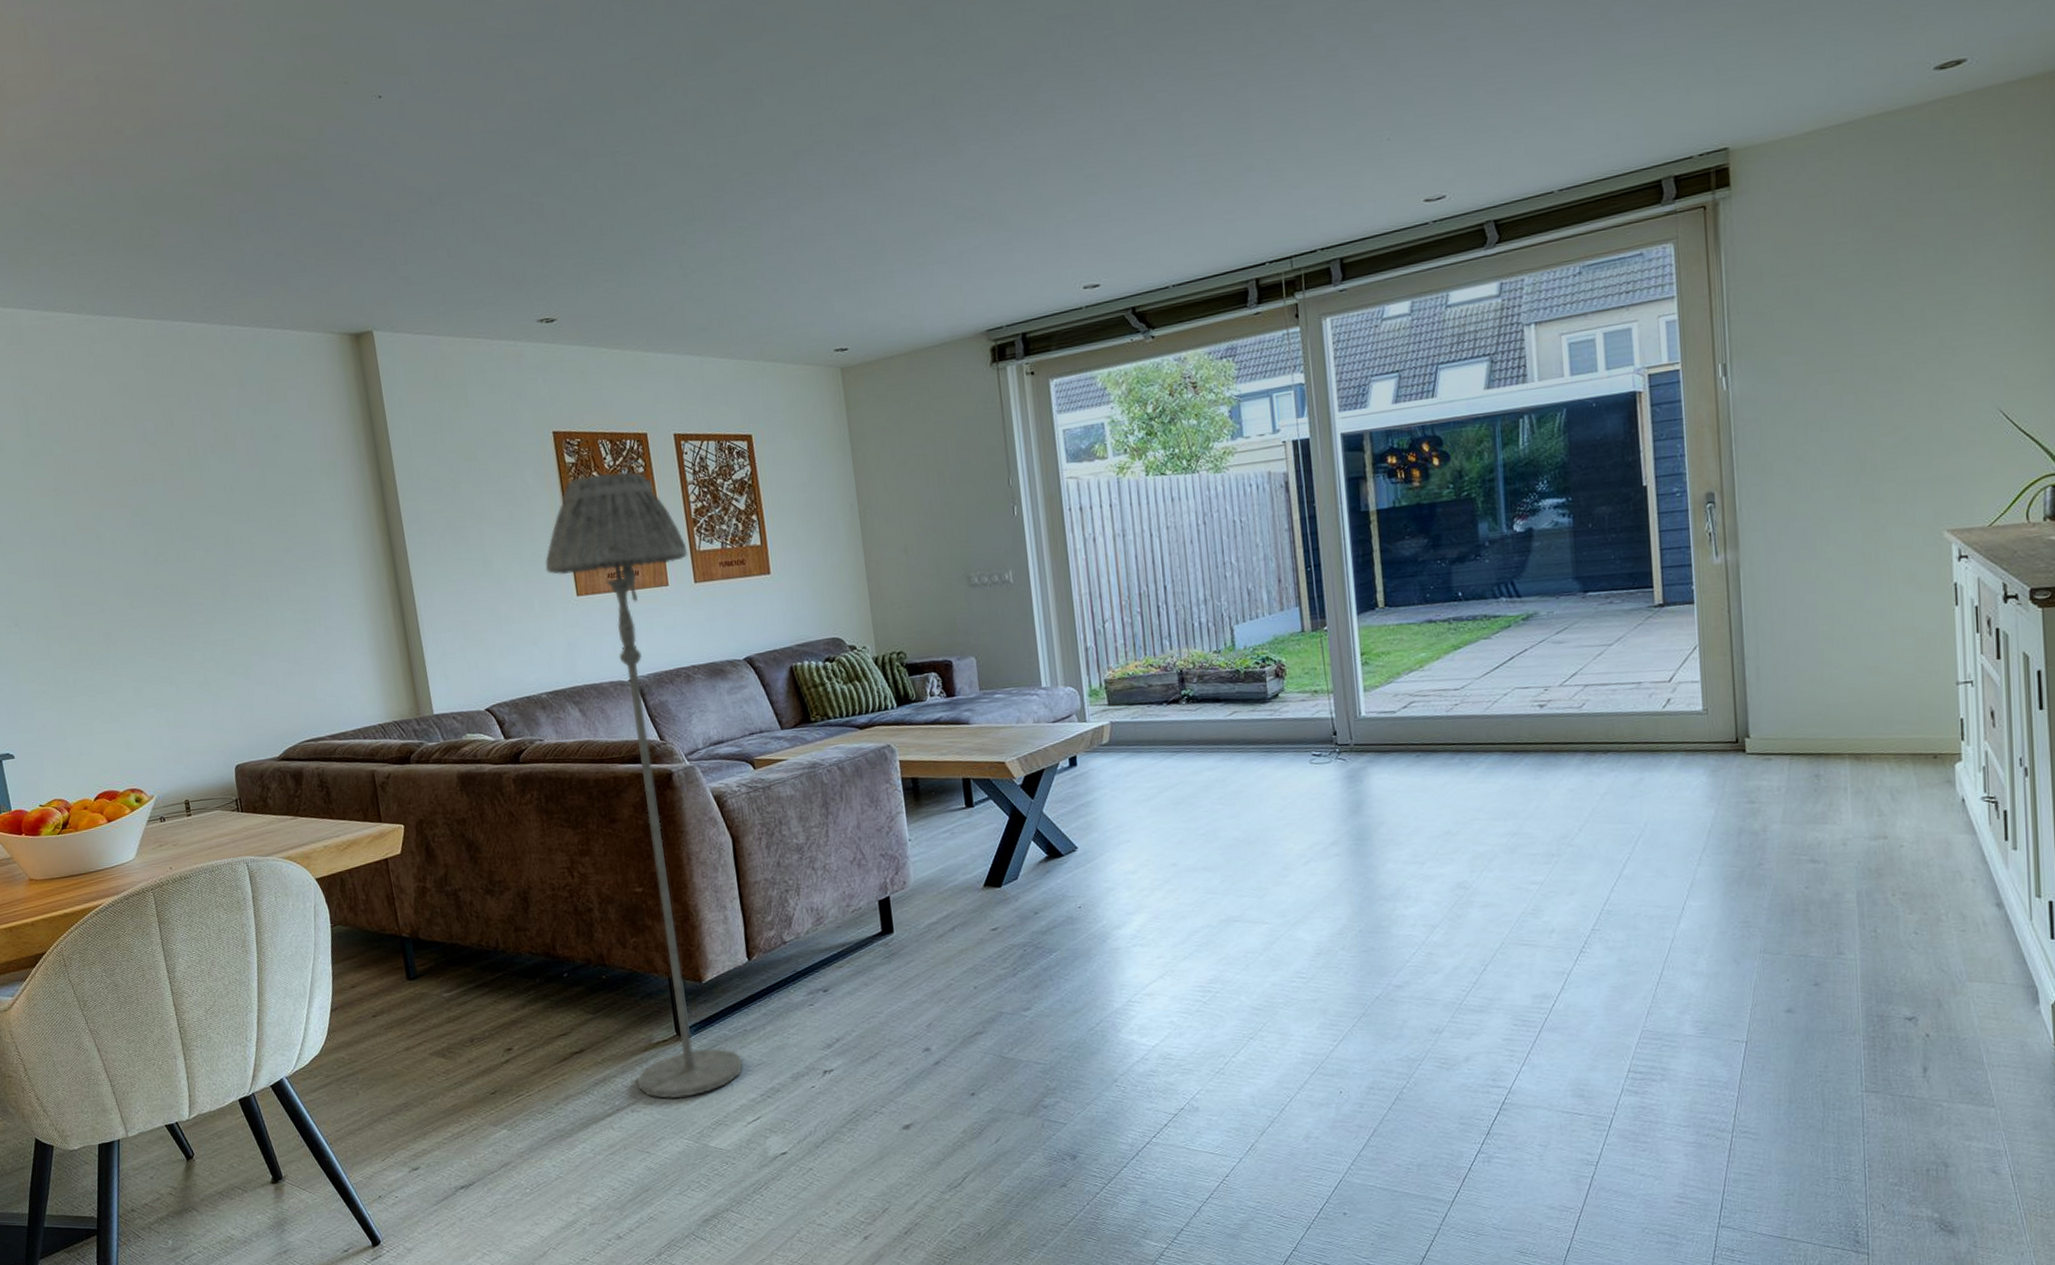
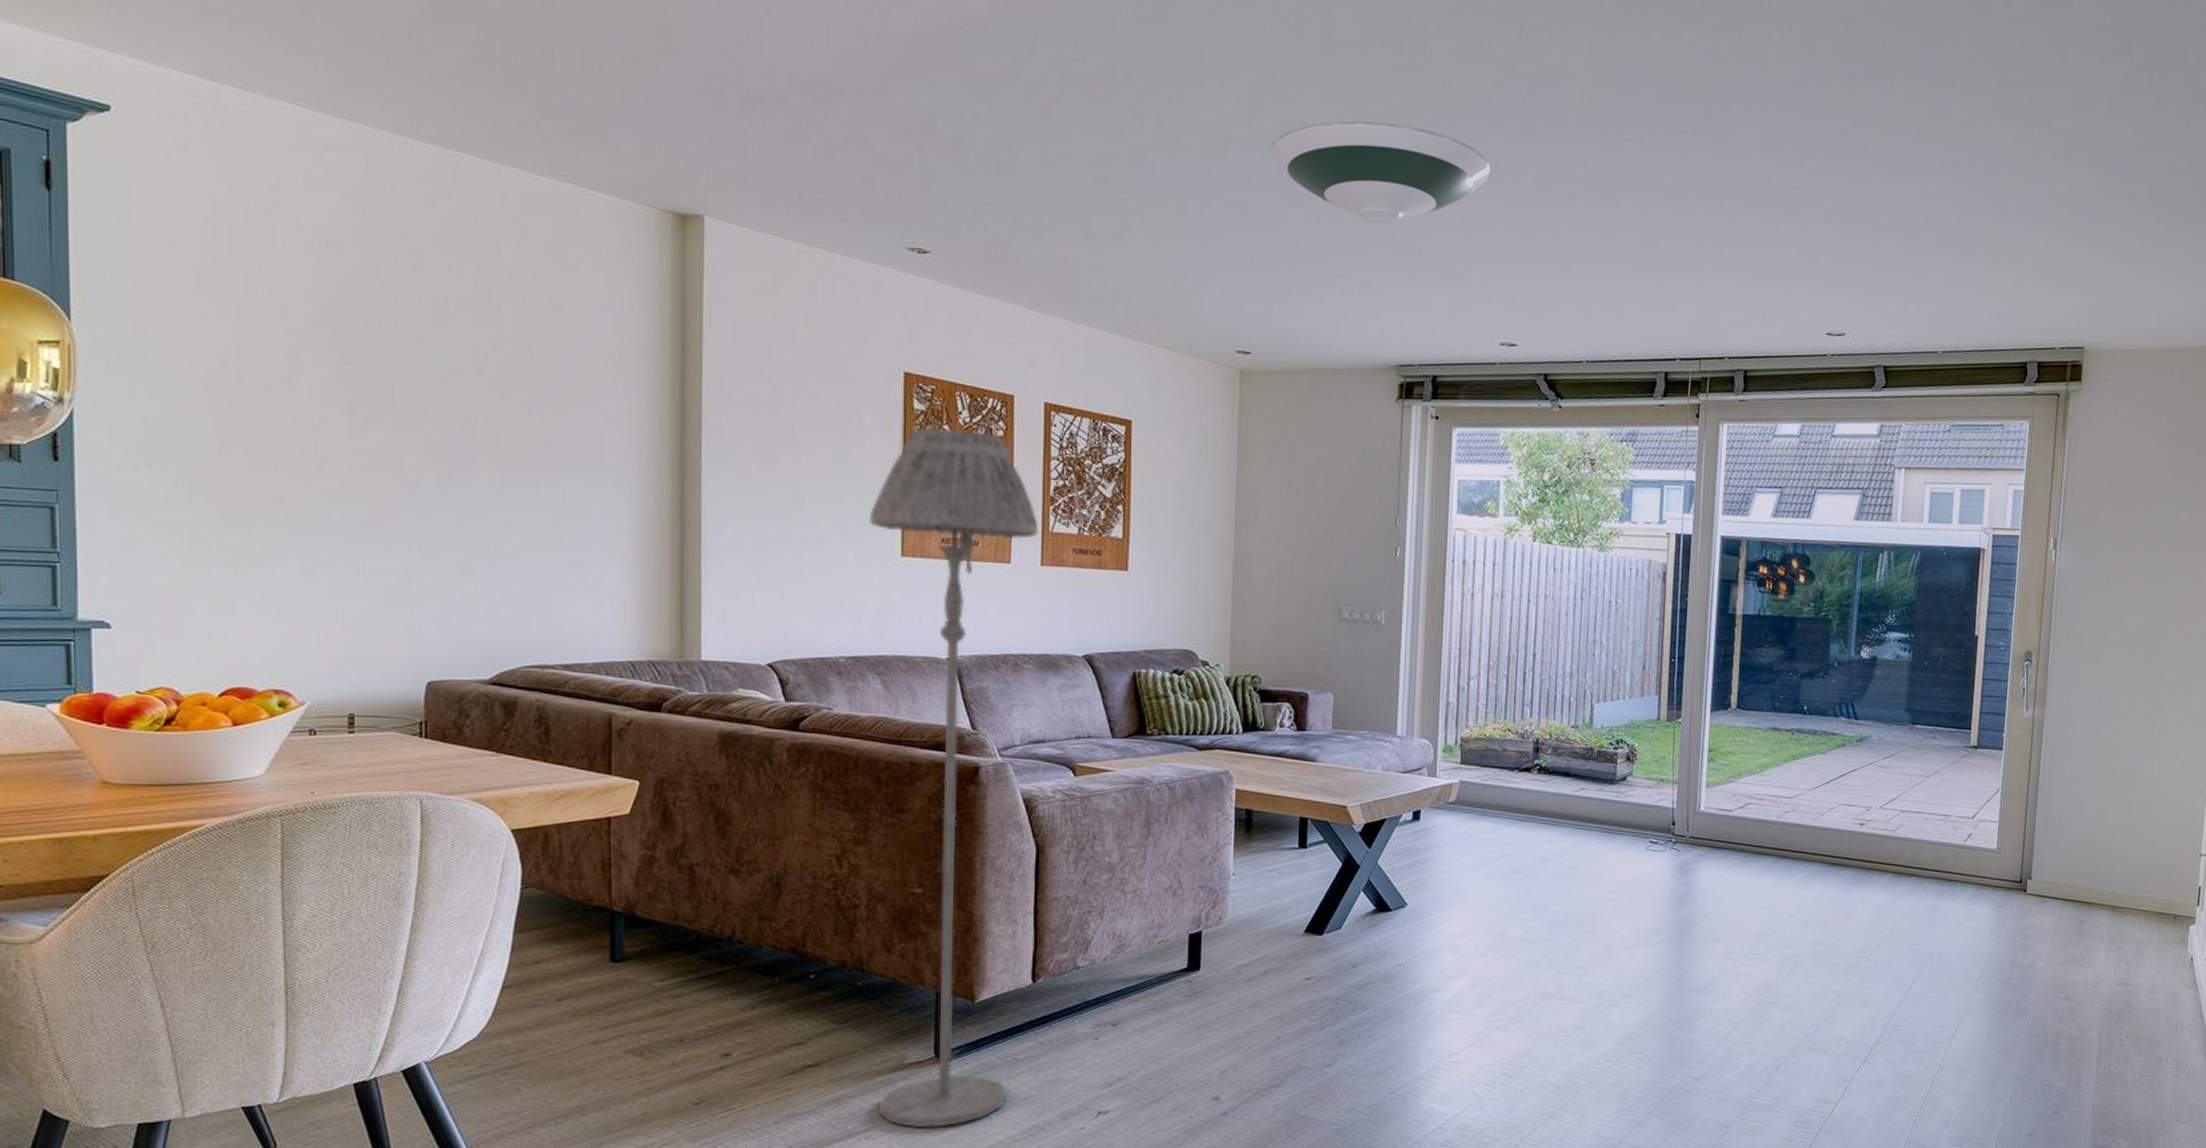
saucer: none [835,94,1048,198] -> present [1271,120,1491,224]

